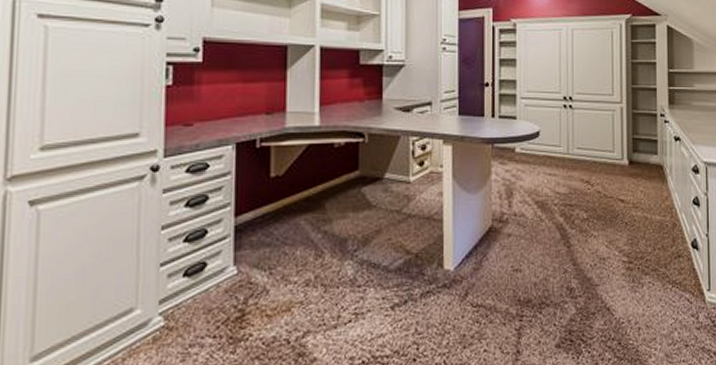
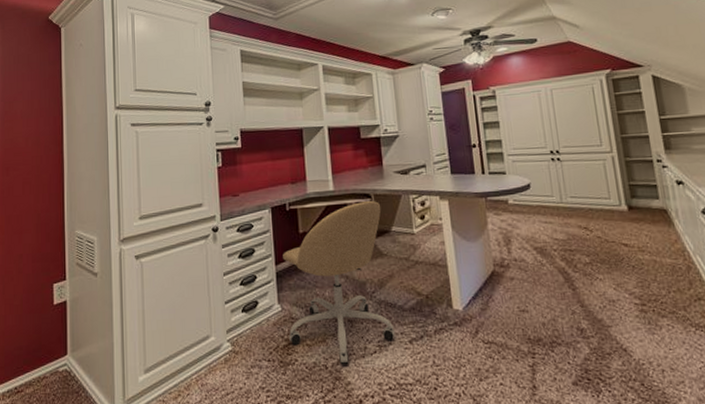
office chair: none [244,142,376,337] -> present [283,201,395,364]

